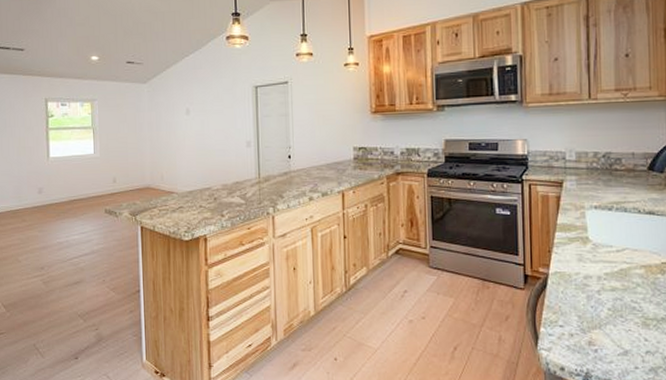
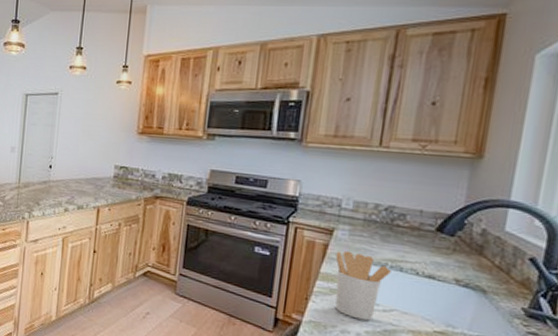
utensil holder: none [568,200,617,263] -> present [335,250,391,321]

